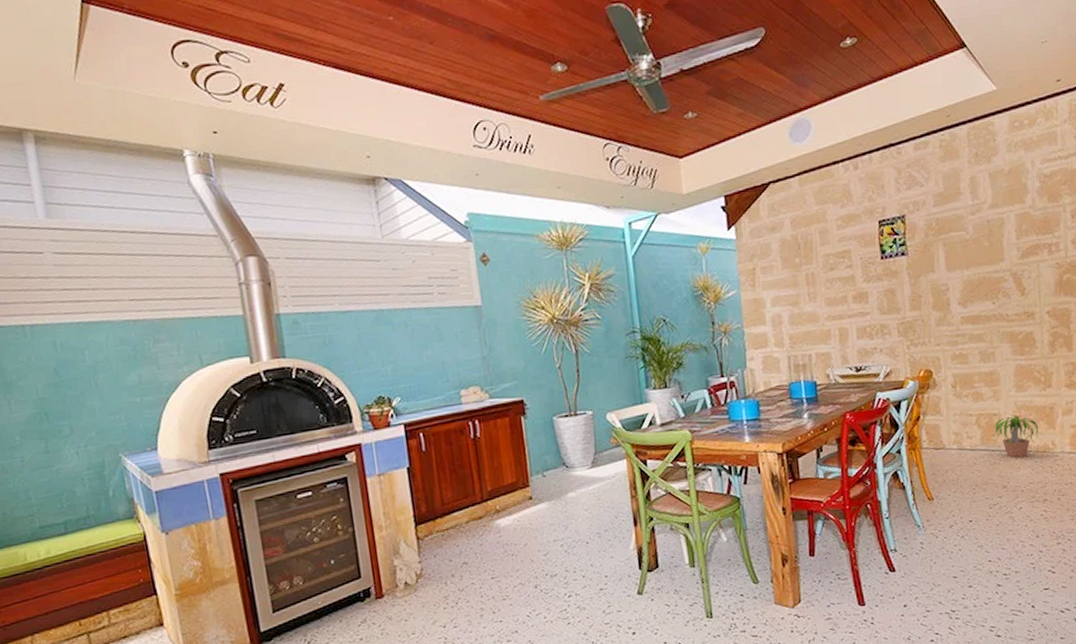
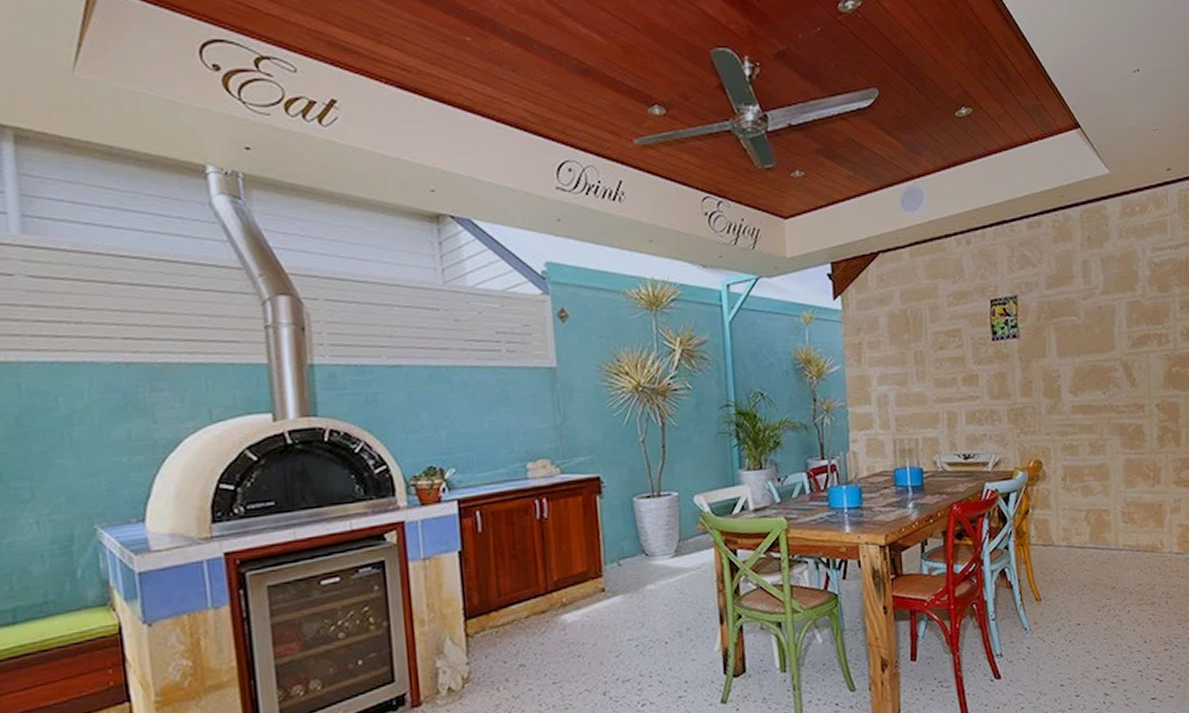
potted plant: present [992,415,1045,458] -> none [1101,512,1153,557]

